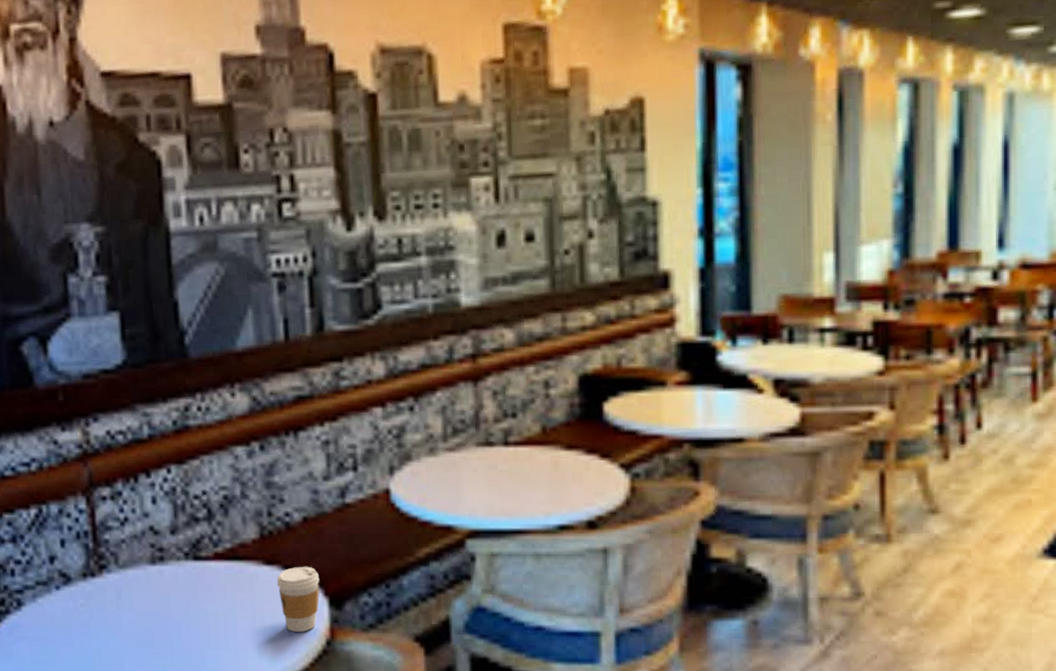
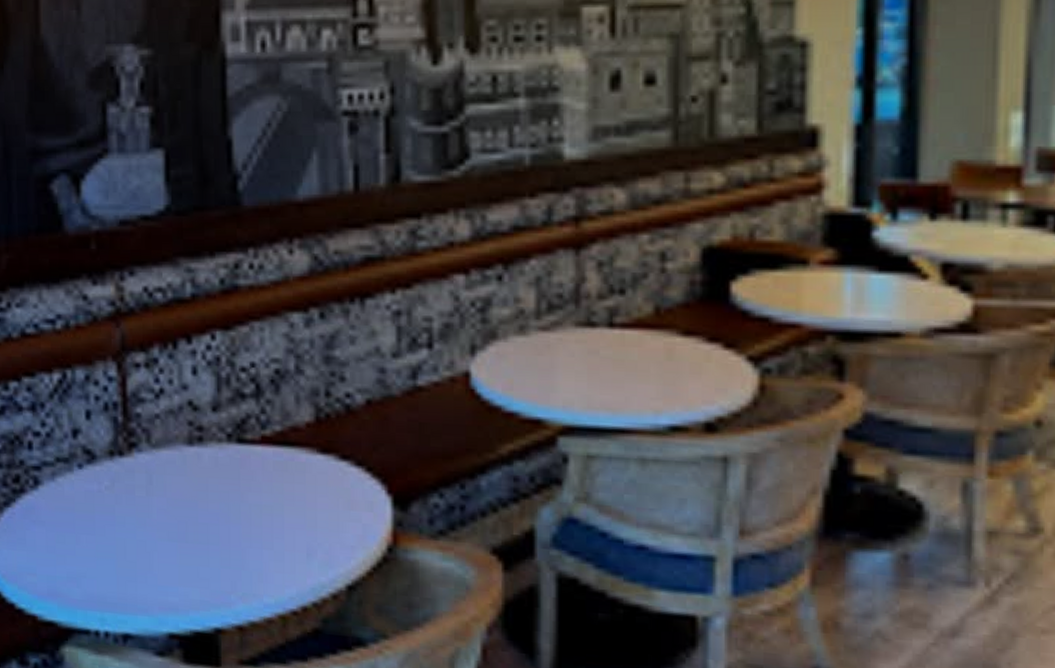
coffee cup: present [276,566,320,632] -> none [332,457,383,535]

